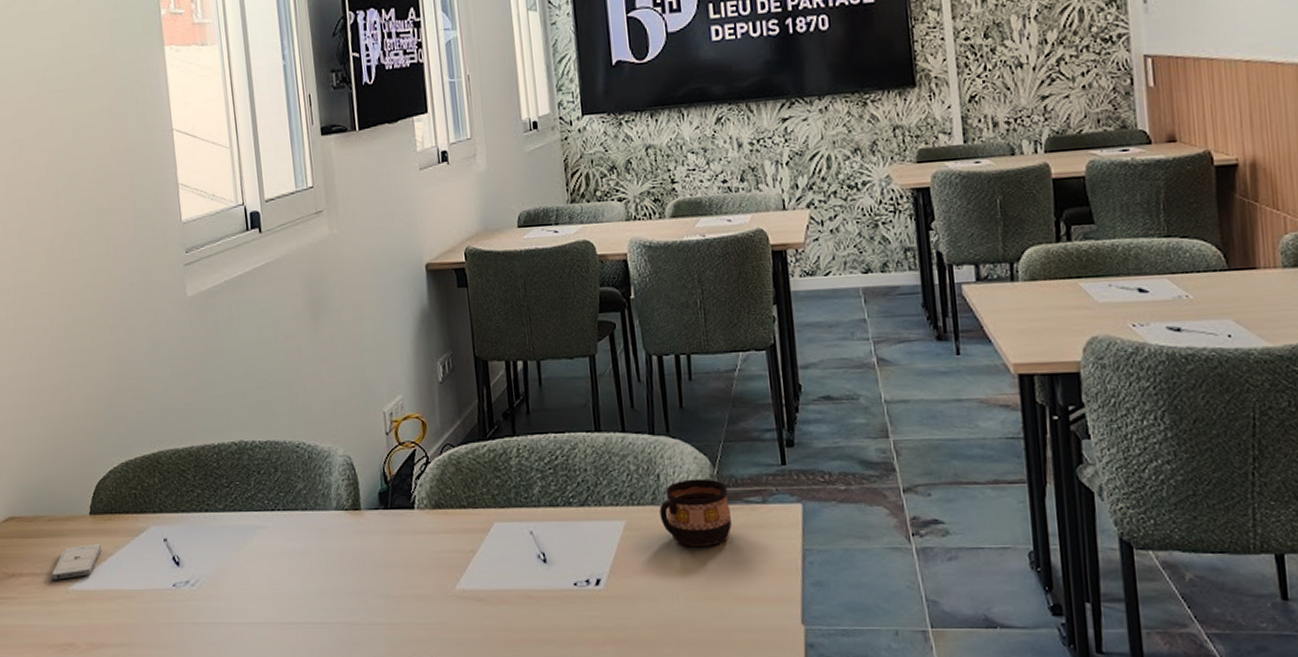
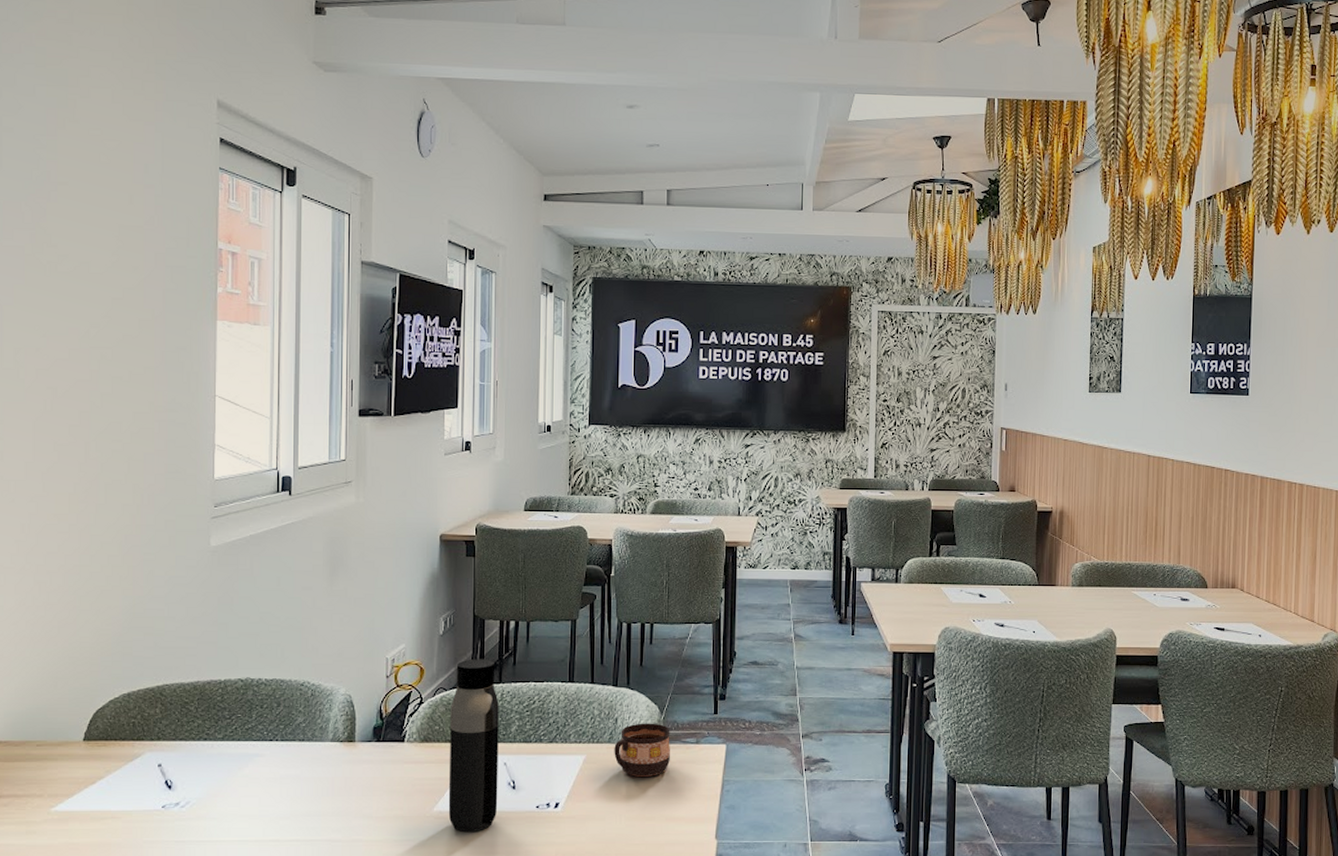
smartphone: present [51,544,101,580] -> none [34,768,91,801]
water bottle: none [461,408,529,614] -> present [448,659,499,832]

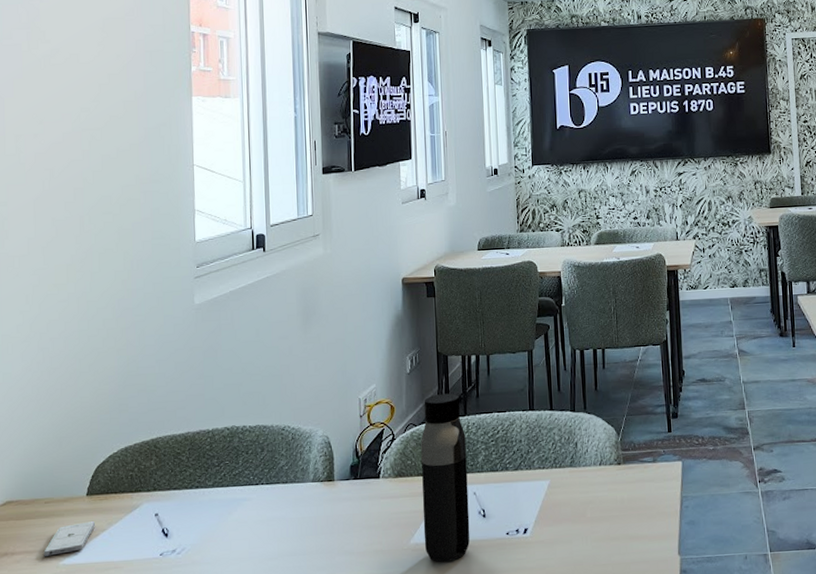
smartphone: none [34,768,91,801] -> present [43,521,95,556]
cup: present [614,723,670,777] -> none [576,444,630,498]

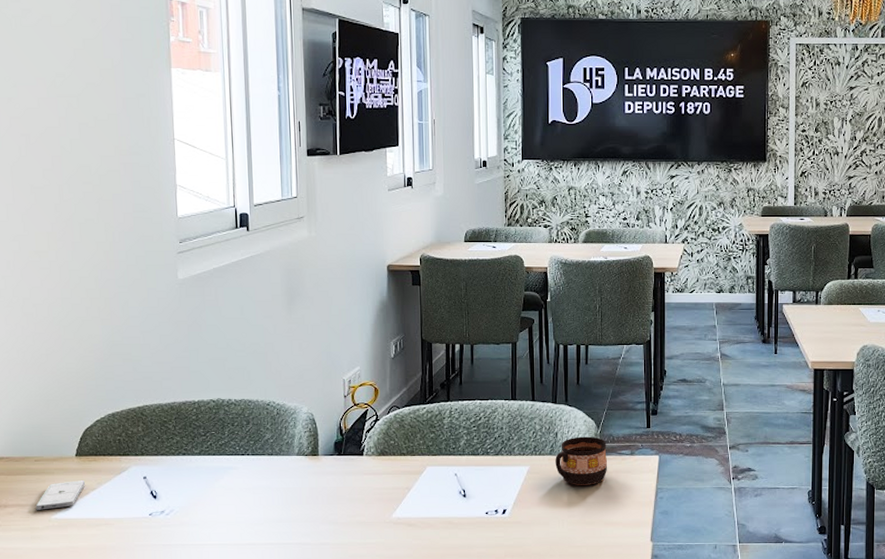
water bottle: present [421,393,470,562] -> none [404,379,451,536]
cup: none [576,444,630,498] -> present [555,436,607,485]

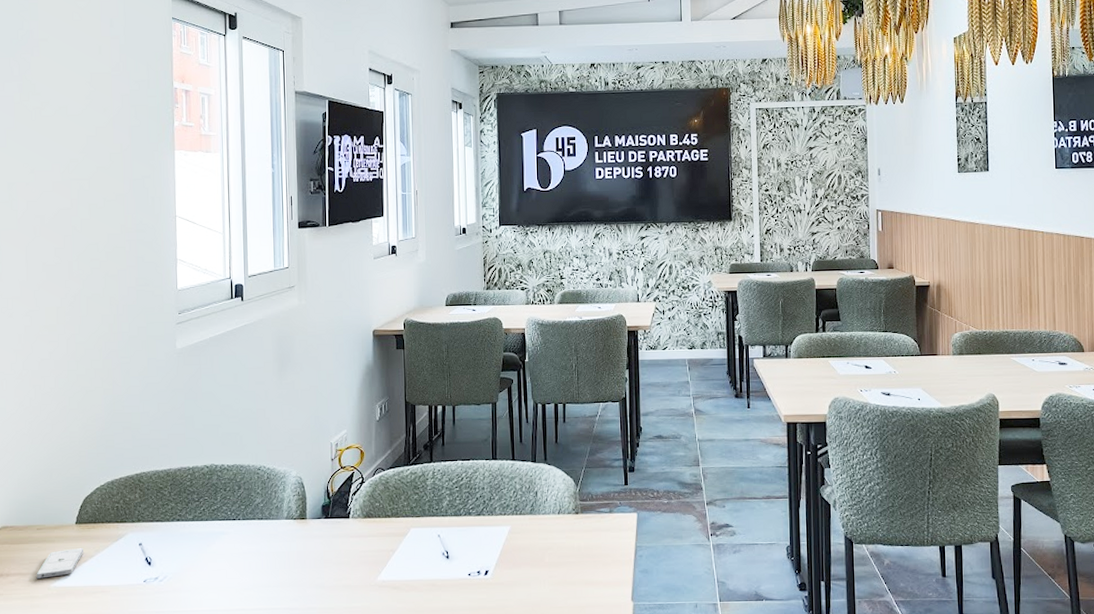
cup: present [555,436,607,485] -> none [535,495,587,545]

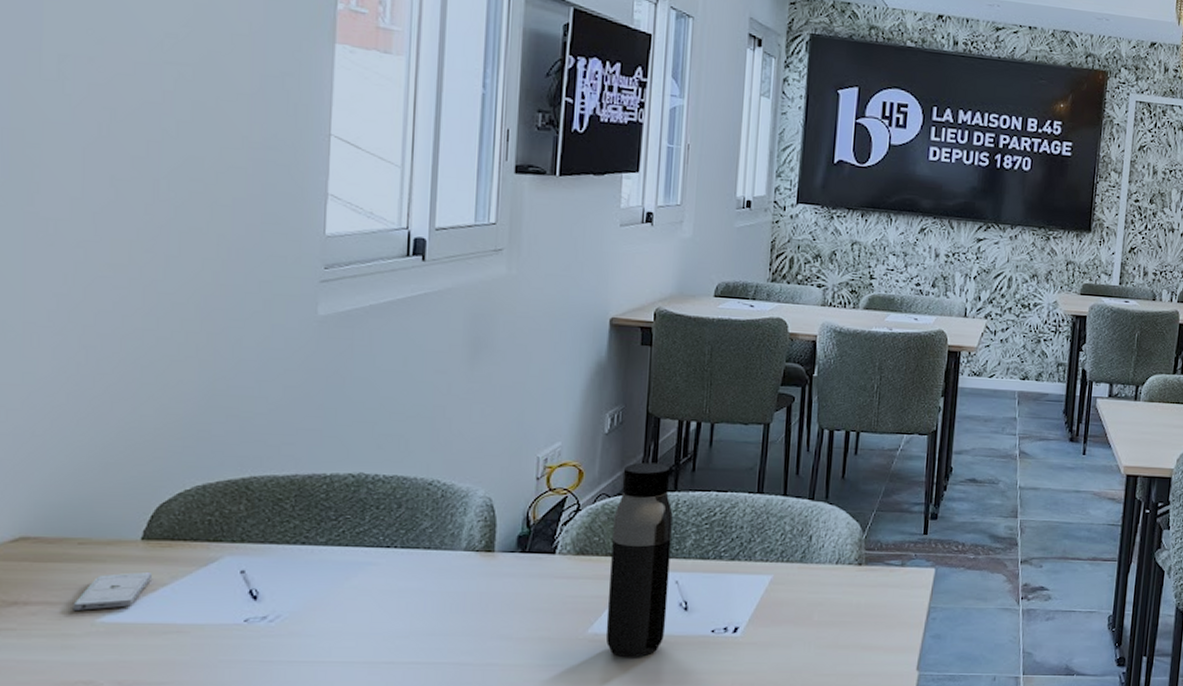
water bottle: none [388,441,434,599] -> present [605,462,673,657]

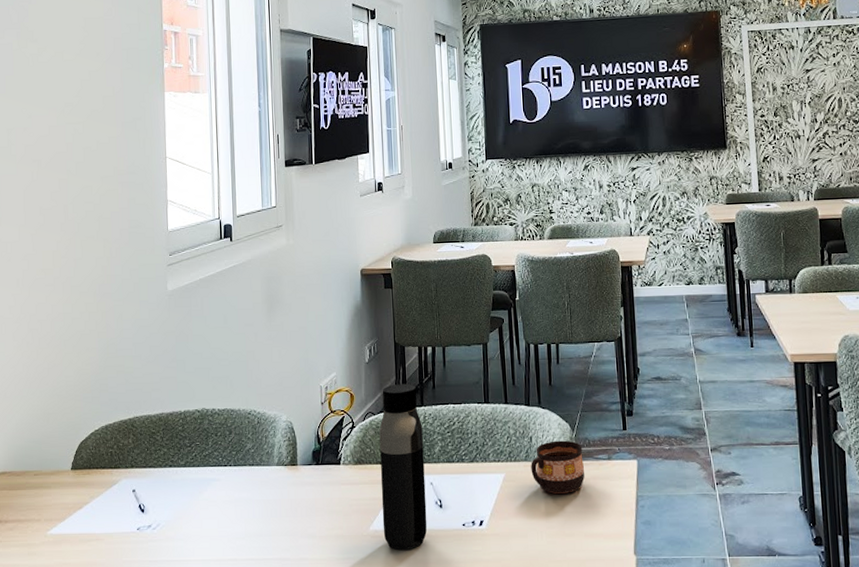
smartphone: present [73,572,151,610] -> none [33,494,79,525]
cup: none [806,541,873,601] -> present [531,440,584,494]

